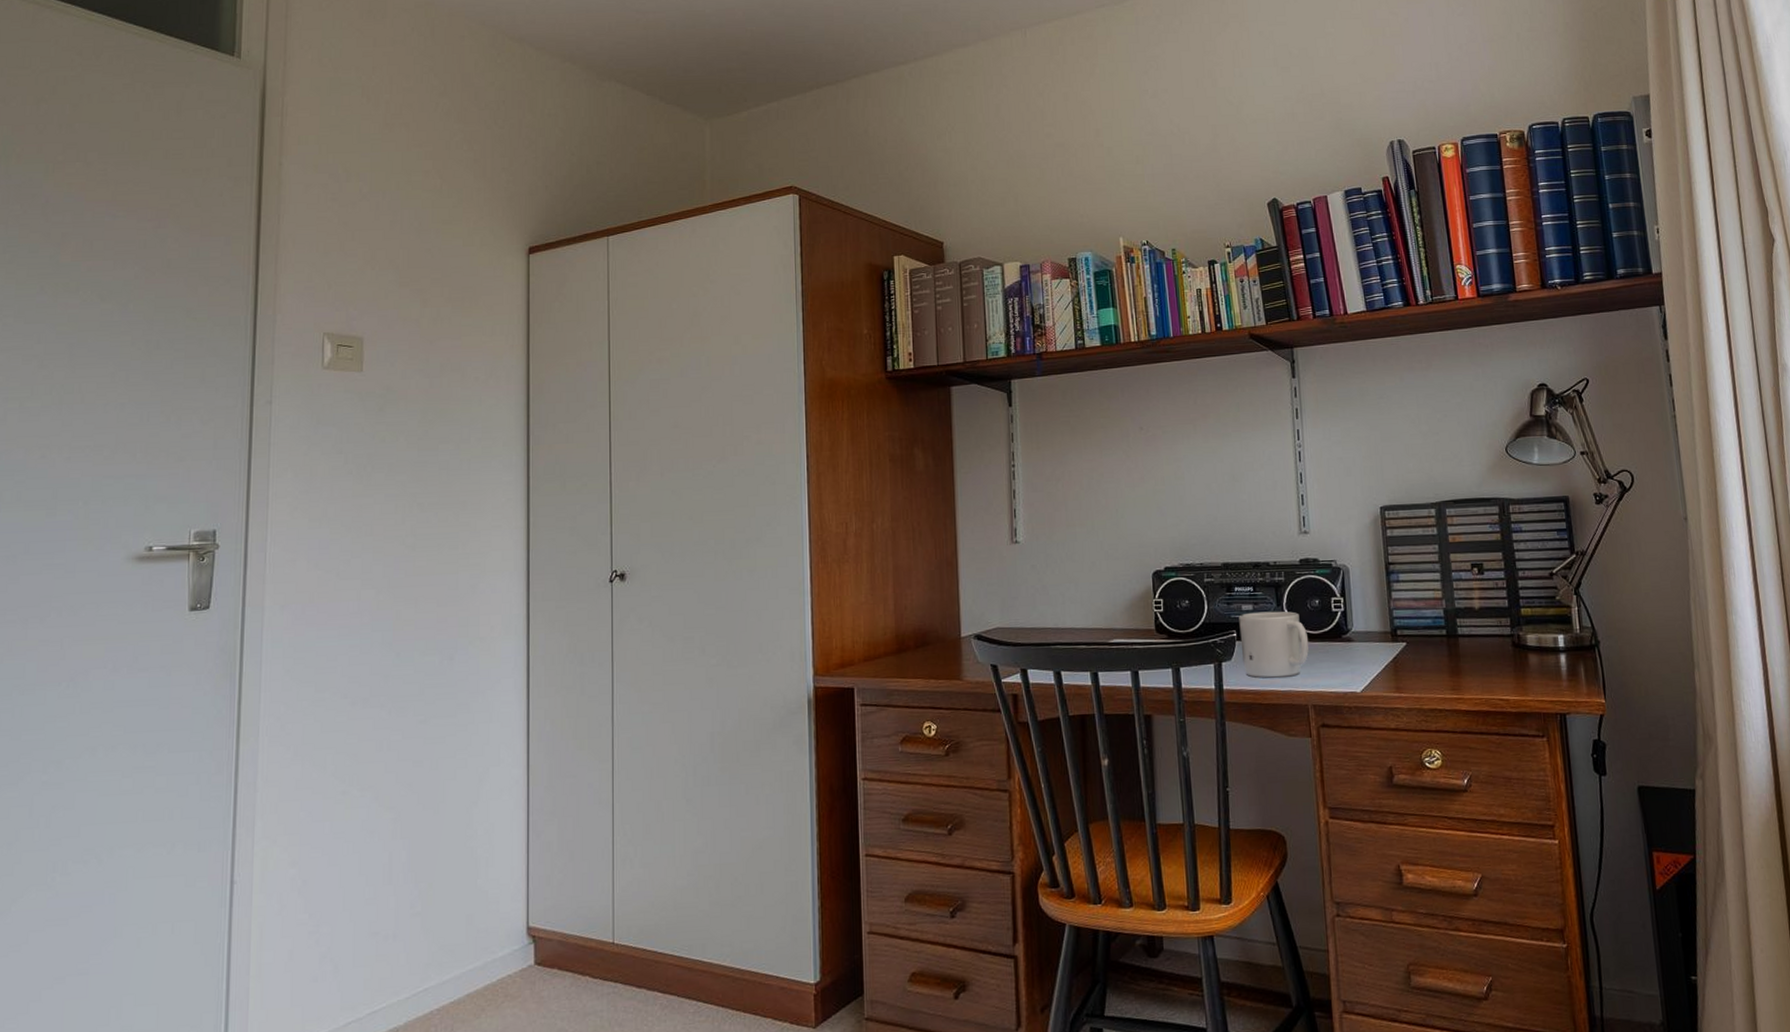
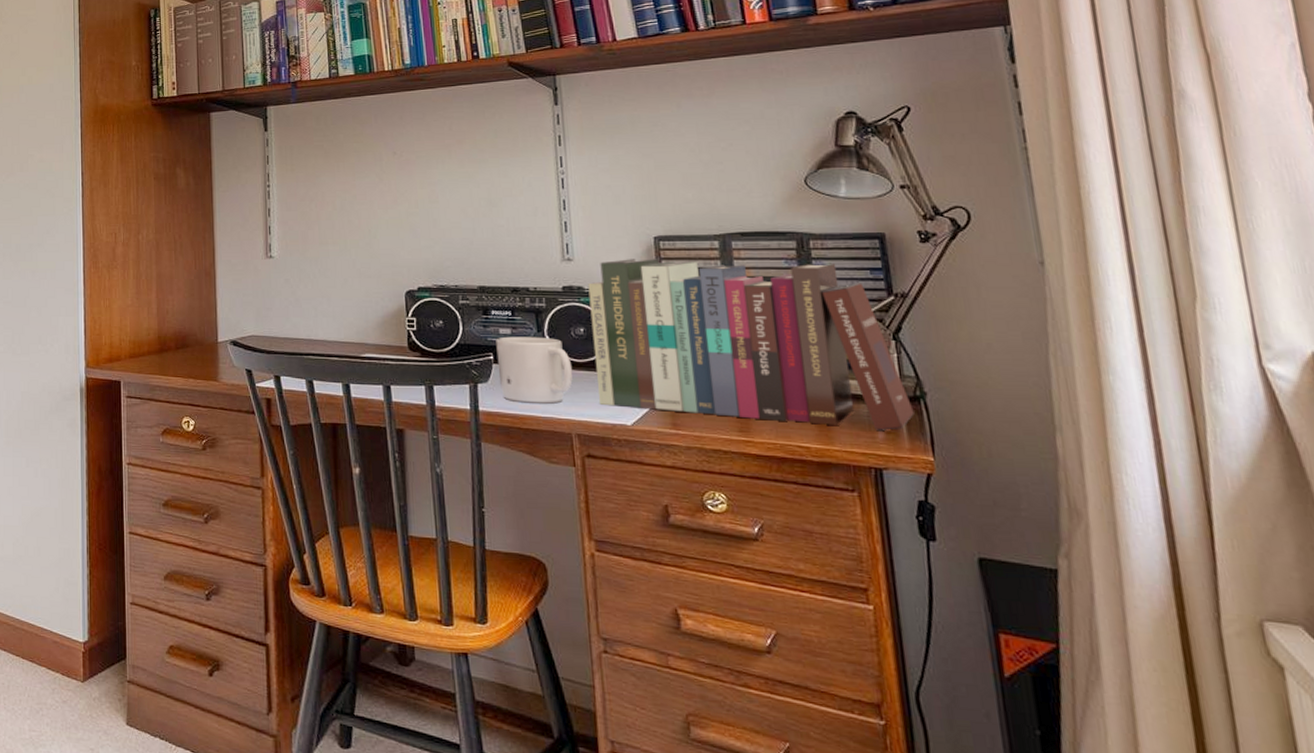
books: none [1322,527,1591,679] -> present [588,259,914,431]

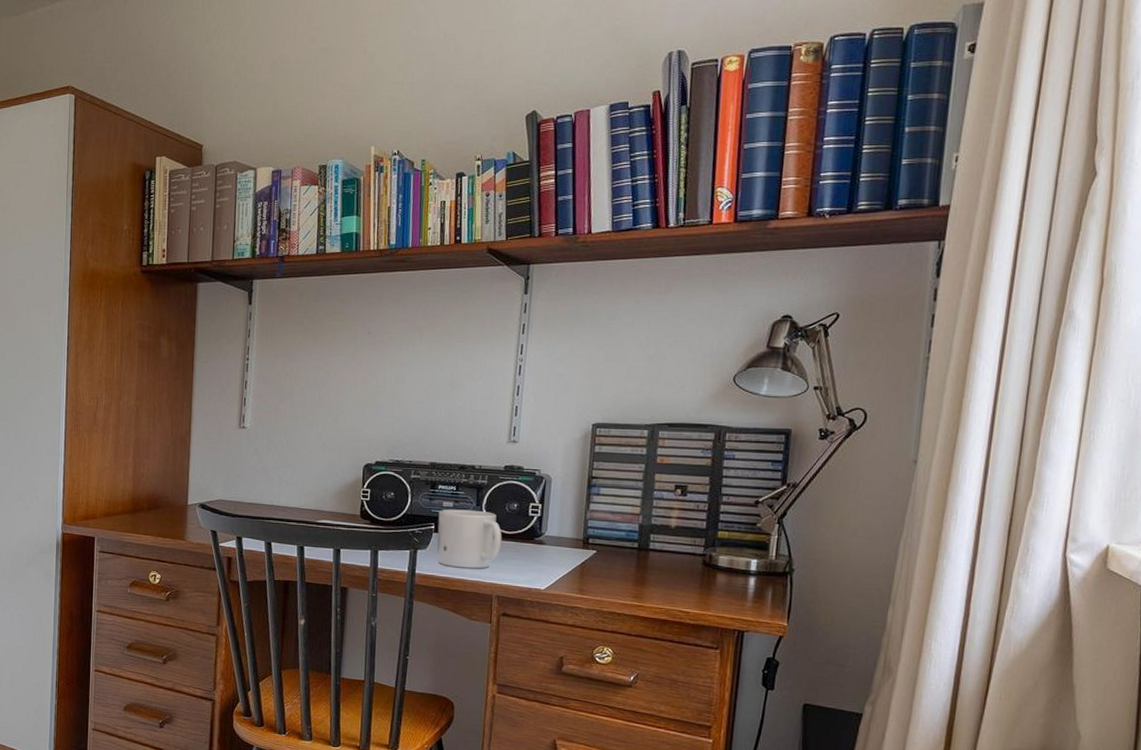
books: present [588,259,914,431] -> none [521,443,781,600]

